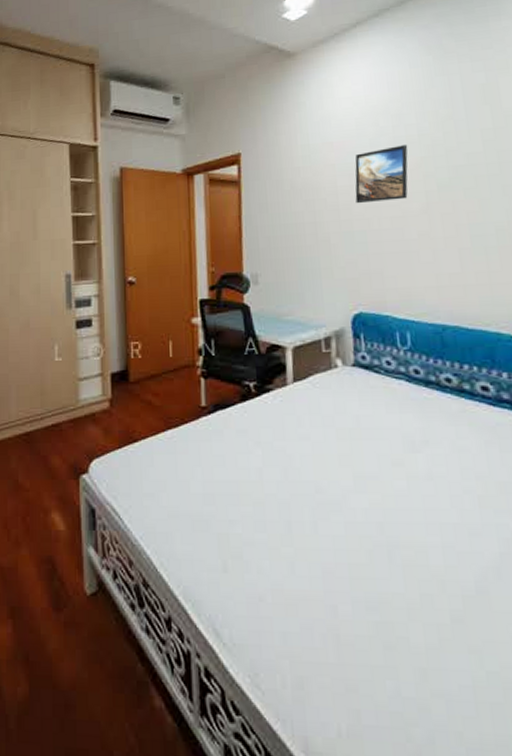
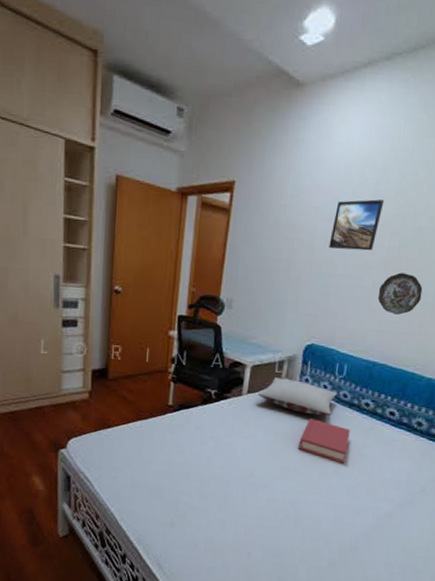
pillow: none [306,358,406,401] -> present [257,377,337,416]
hardback book: none [370,406,438,464] -> present [298,419,350,464]
decorative plate: none [426,216,482,265] -> present [377,272,423,315]

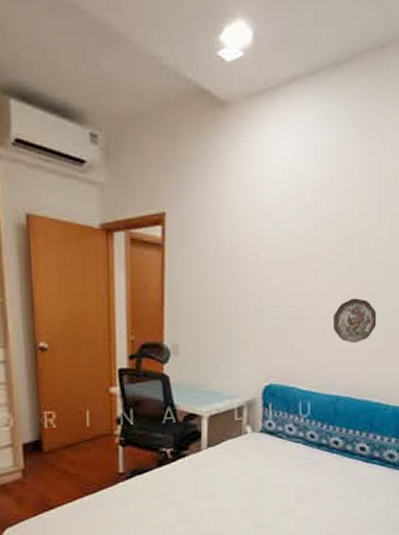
pillow: present [257,377,337,416] -> none [219,425,304,462]
hardback book: present [298,419,350,464] -> none [270,466,322,510]
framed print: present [329,199,385,251] -> none [275,222,327,279]

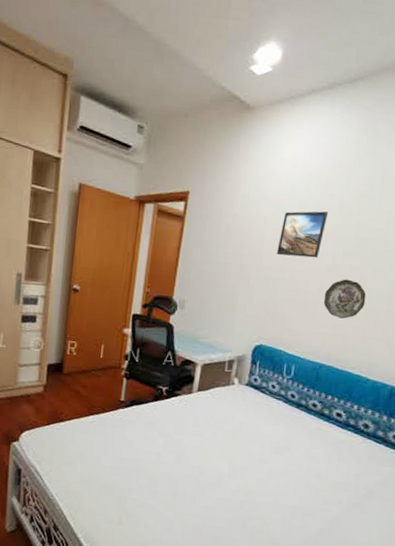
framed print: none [275,222,327,279] -> present [277,210,329,258]

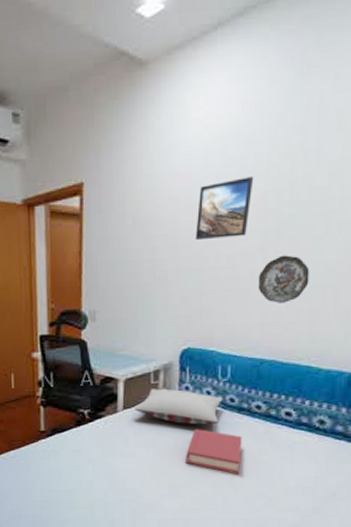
pillow: none [207,376,285,416] -> present [134,388,223,425]
hardback book: none [247,418,298,464] -> present [186,429,242,474]

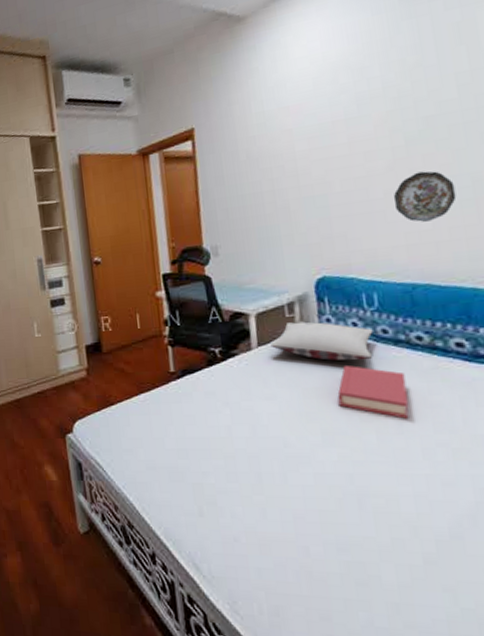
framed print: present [195,175,254,241] -> none [313,99,373,168]

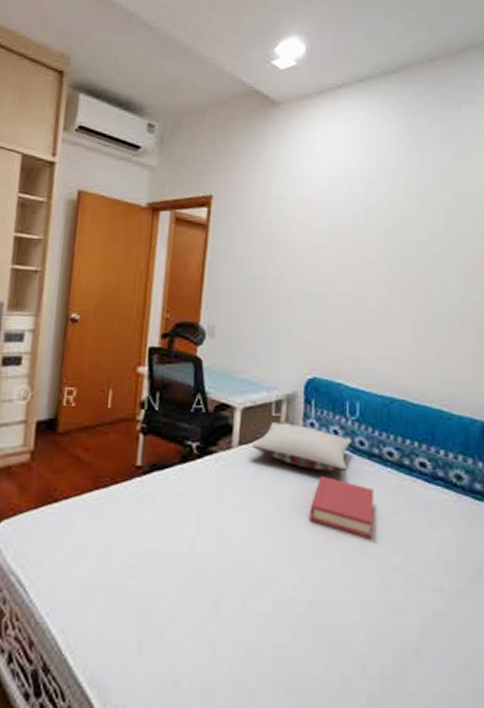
decorative plate: present [393,171,457,222] -> none [384,290,435,339]

